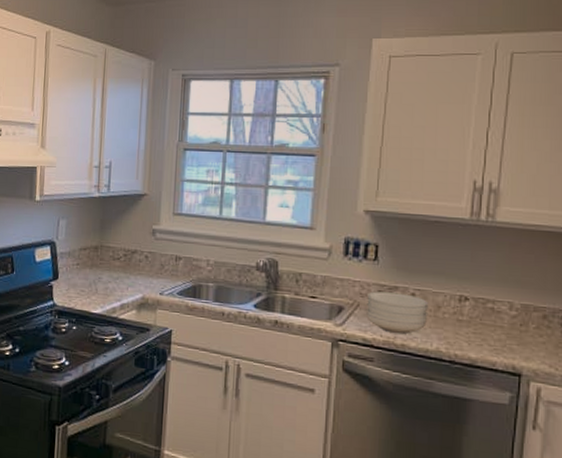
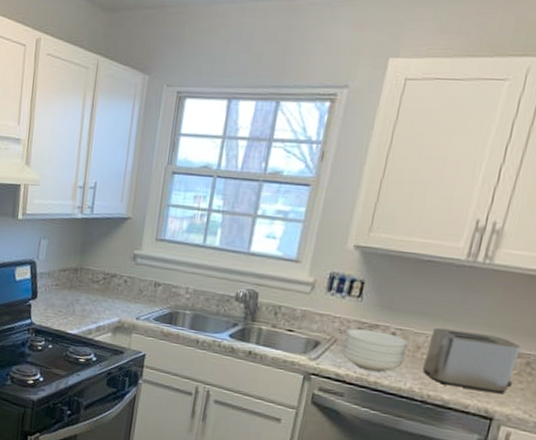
toaster: none [445,286,535,350] -> present [421,327,521,395]

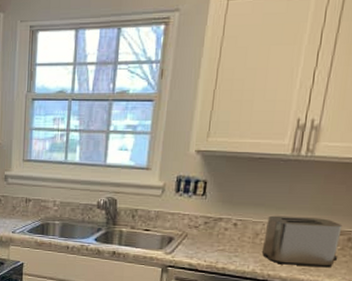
bowl: present [342,328,409,372] -> none [192,223,249,259]

